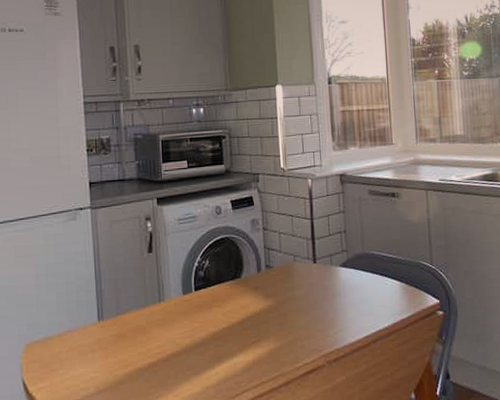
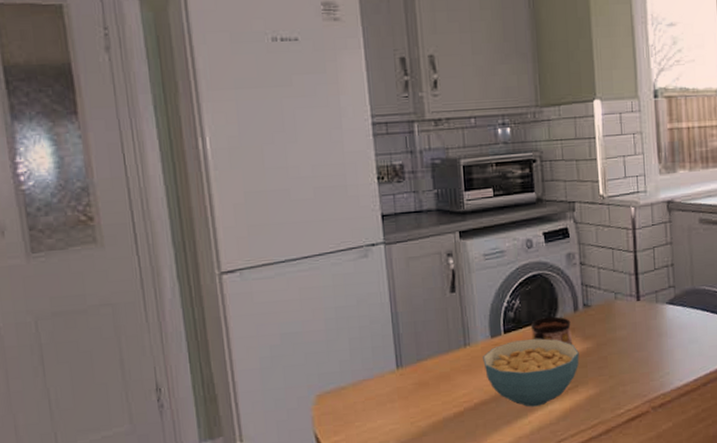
cereal bowl: none [175,296,262,359] -> present [483,338,579,407]
cup: none [219,276,256,302] -> present [531,316,573,345]

